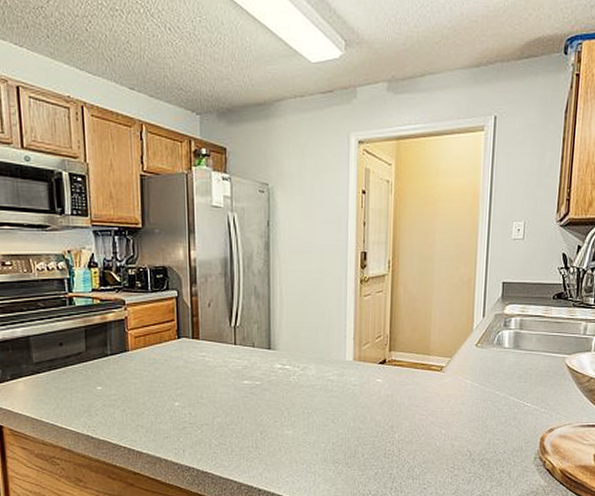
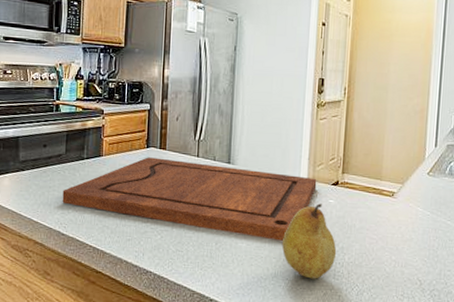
cutting board: none [87,348,364,425] -> present [62,157,317,241]
fruit: none [331,384,387,460] -> present [282,203,337,279]

